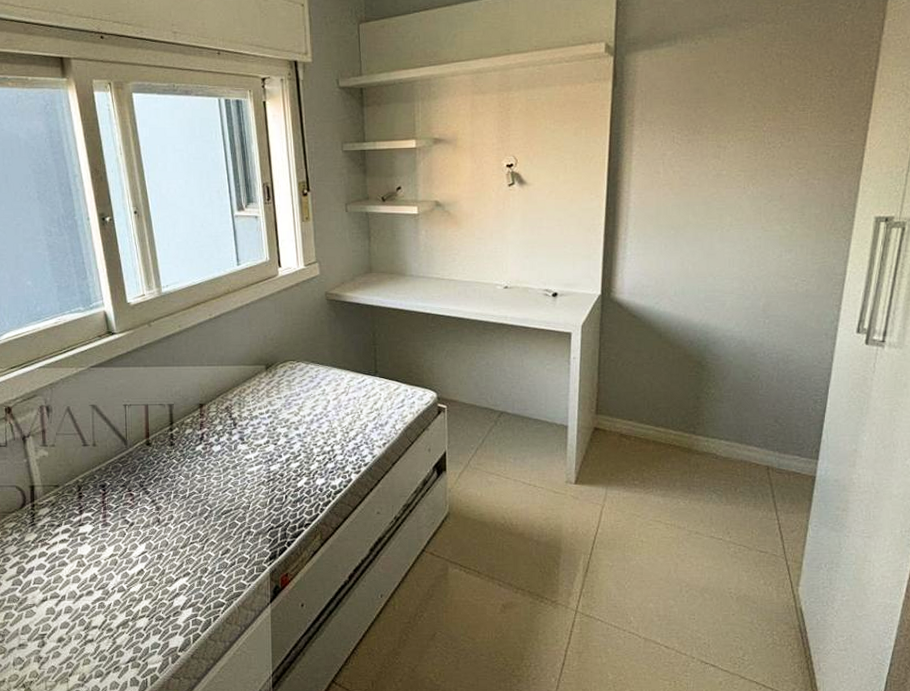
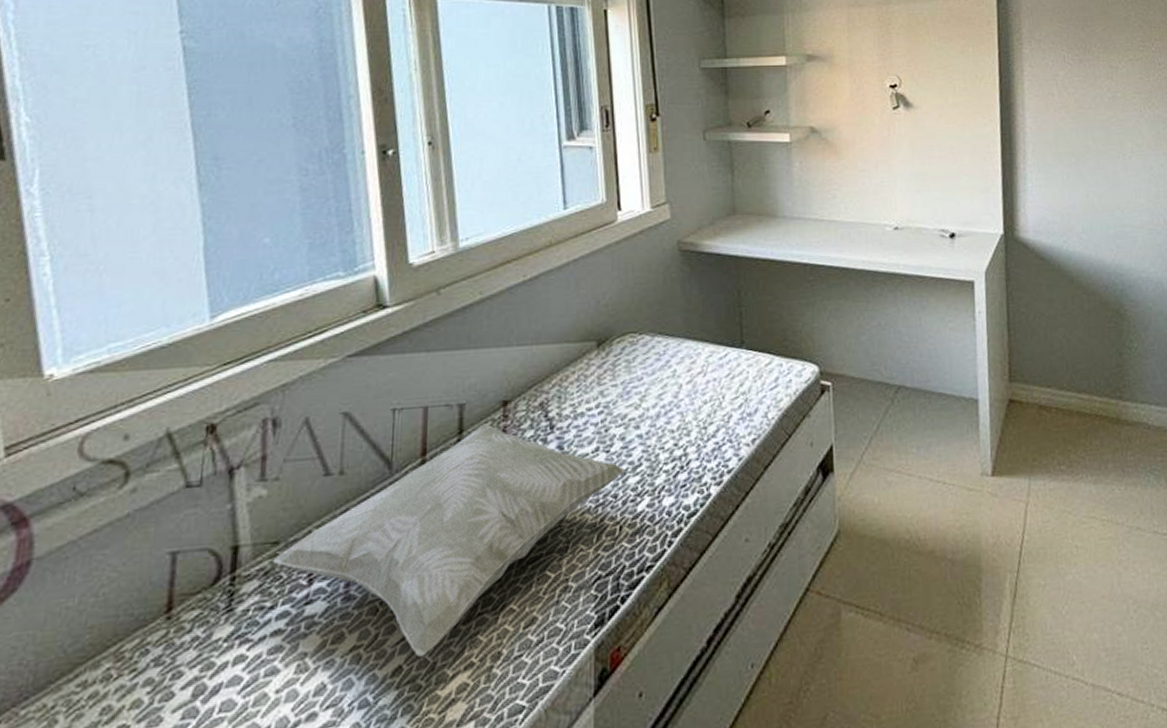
decorative pillow: none [56,419,289,565] -> present [272,423,625,657]

